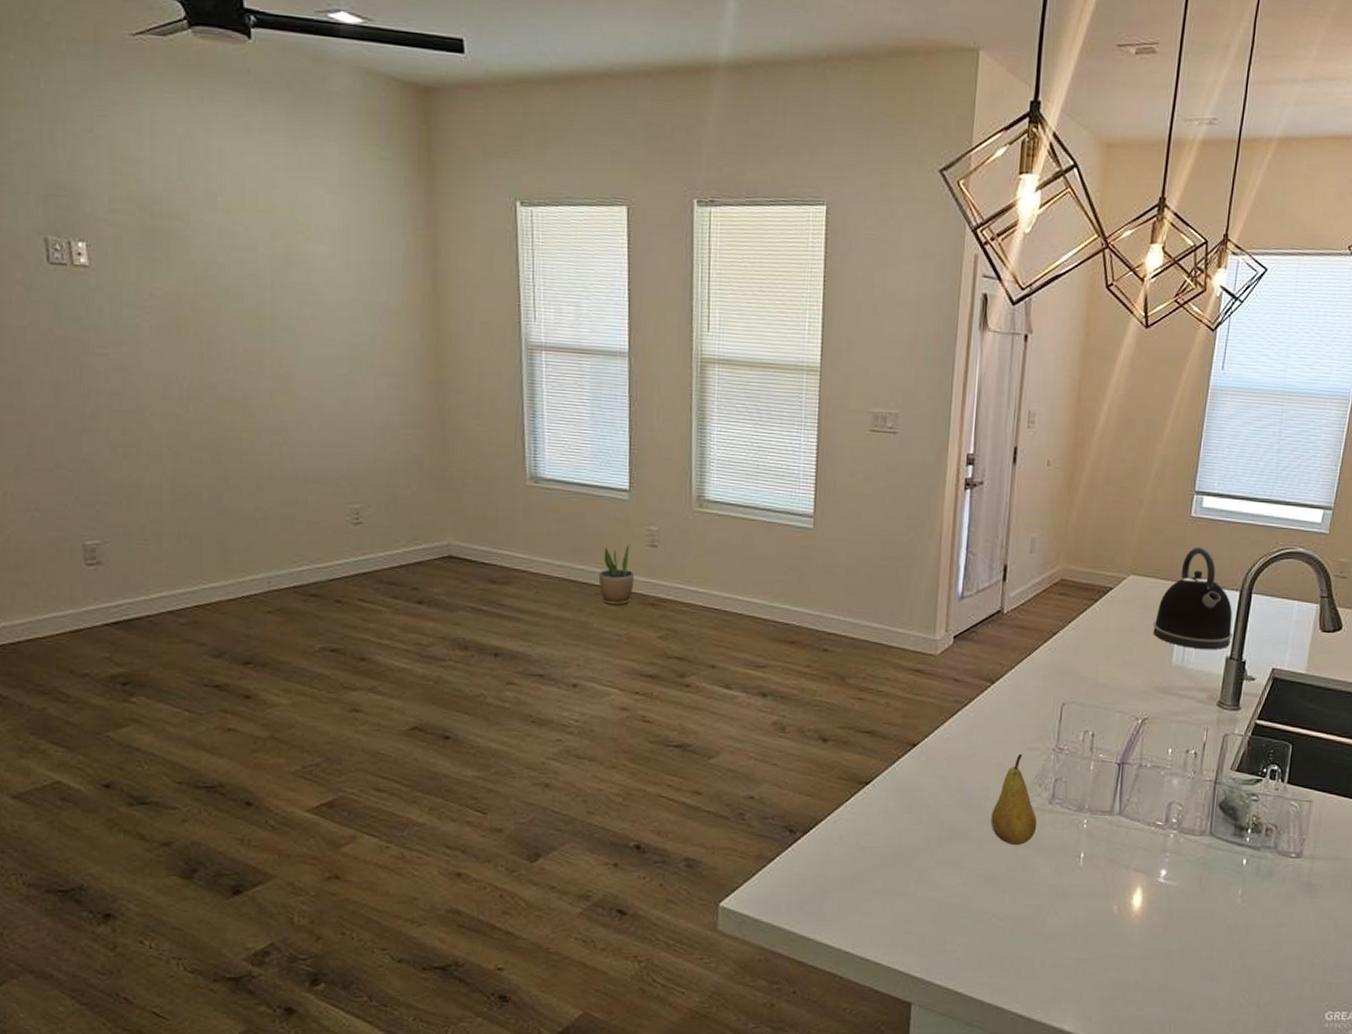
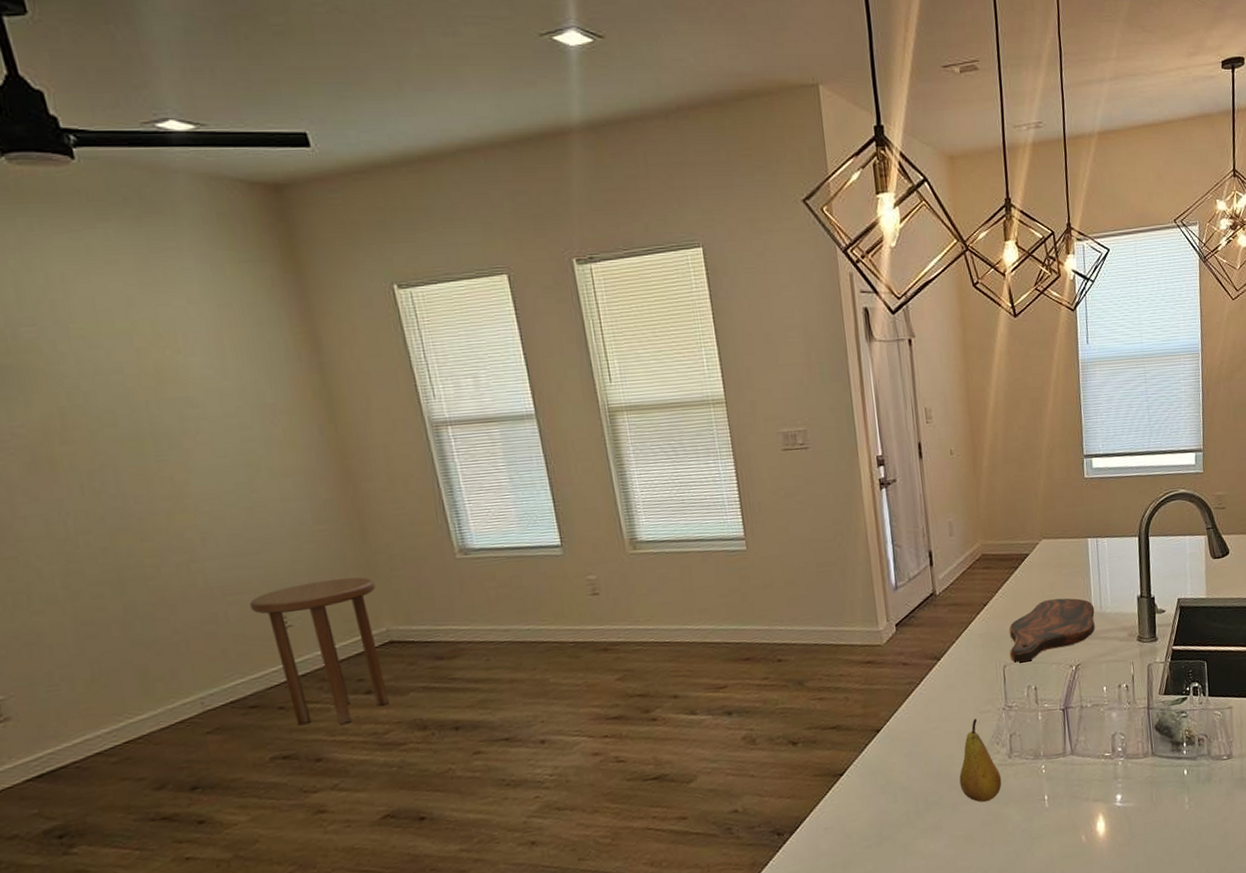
side table: none [329,483,445,630] -> present [250,577,390,726]
potted plant: present [598,543,635,605] -> none [546,596,584,658]
cutting board: none [1071,642,1175,704] -> present [1009,598,1095,663]
kettle: present [1152,546,1233,649] -> none [1069,503,1139,595]

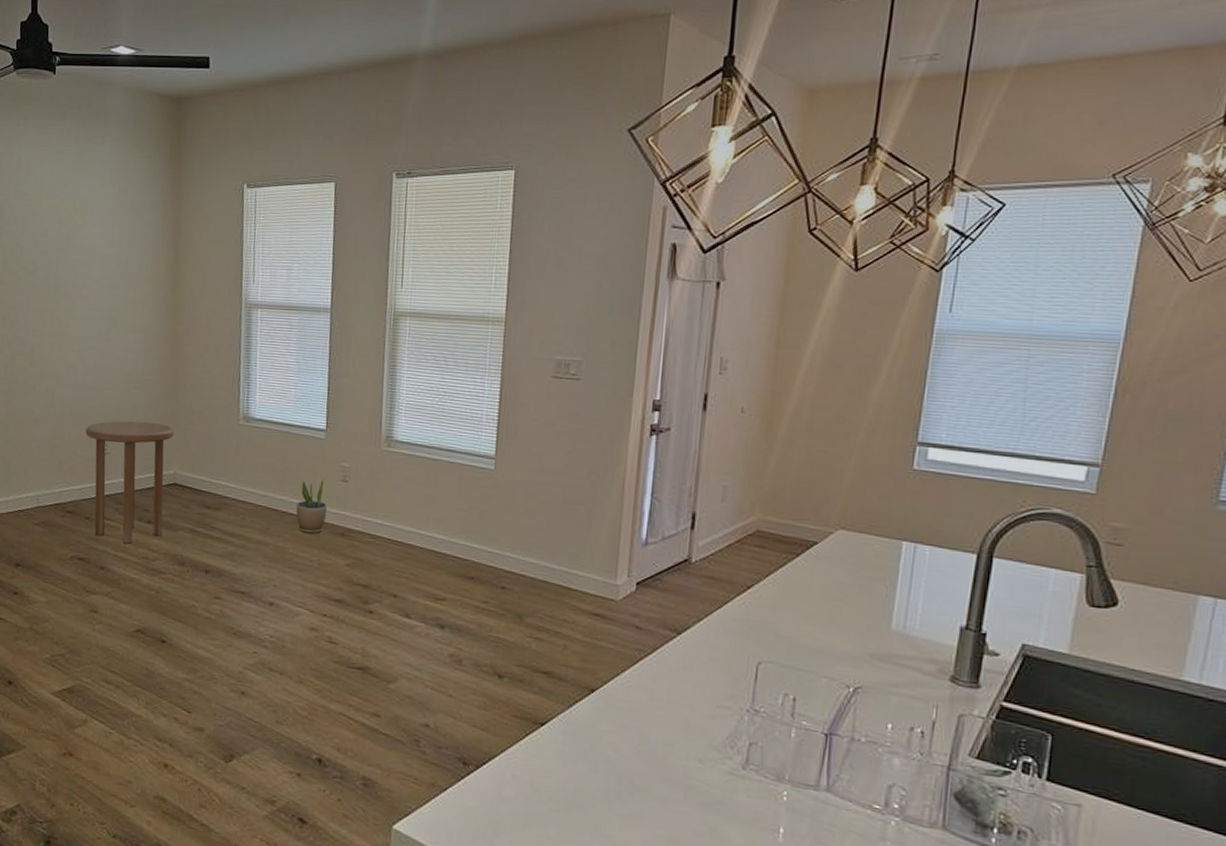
potted plant: none [546,596,584,658] -> present [296,478,328,534]
fruit: present [959,718,1002,803] -> none [675,710,729,810]
cutting board: present [1009,598,1095,663] -> none [769,600,895,666]

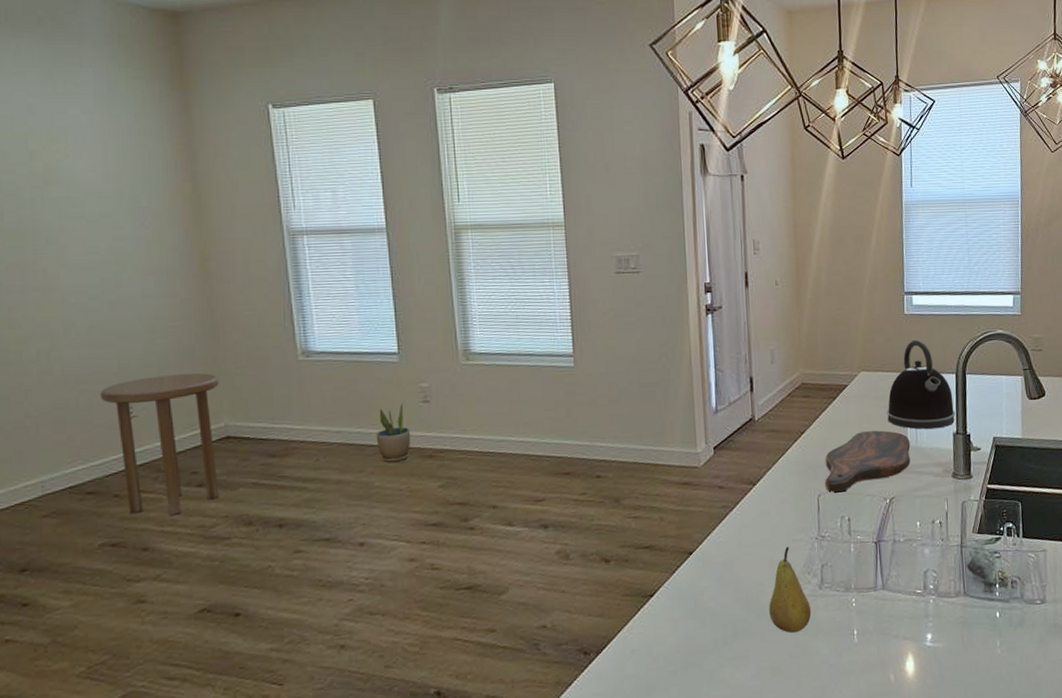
fruit: none [675,710,729,810] -> present [769,546,812,634]
cutting board: none [769,600,895,666] -> present [825,430,910,493]
kettle: none [866,502,968,618] -> present [886,339,955,429]

